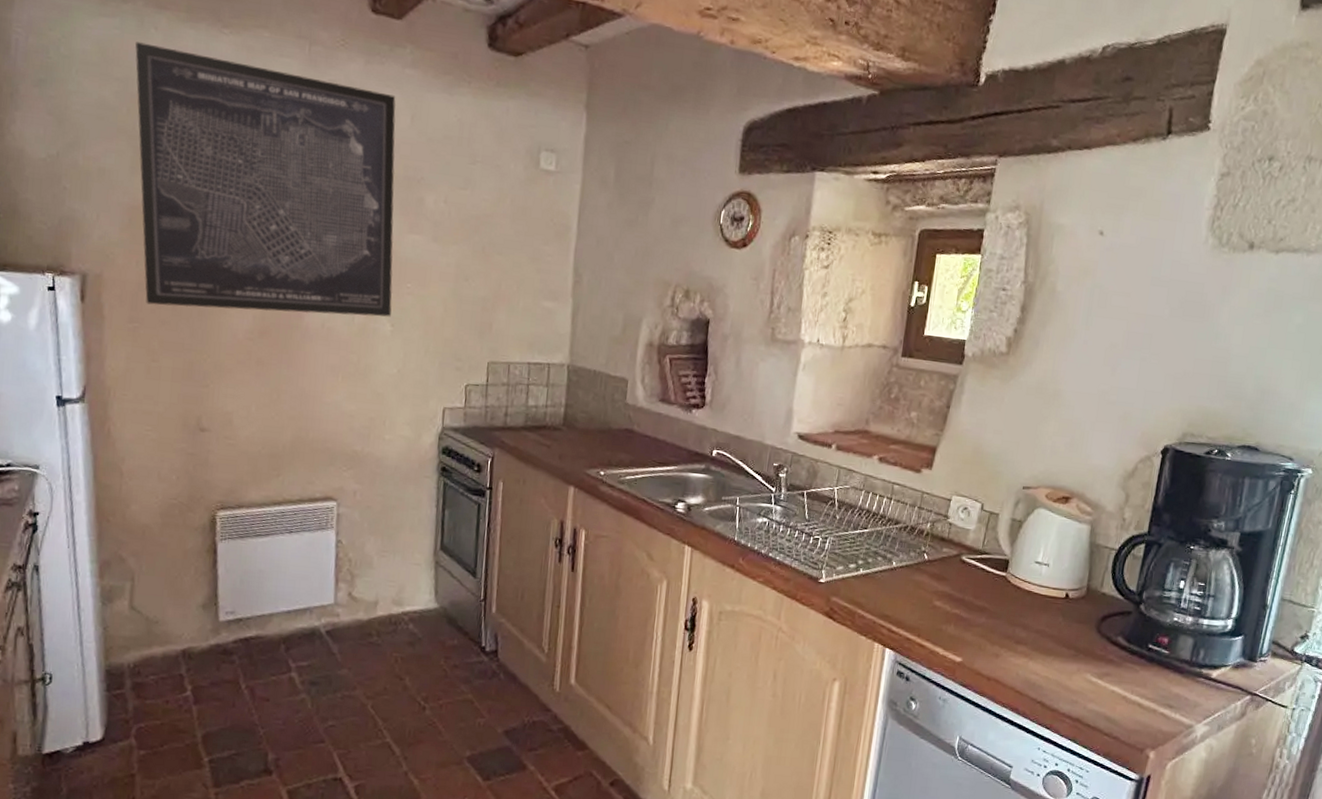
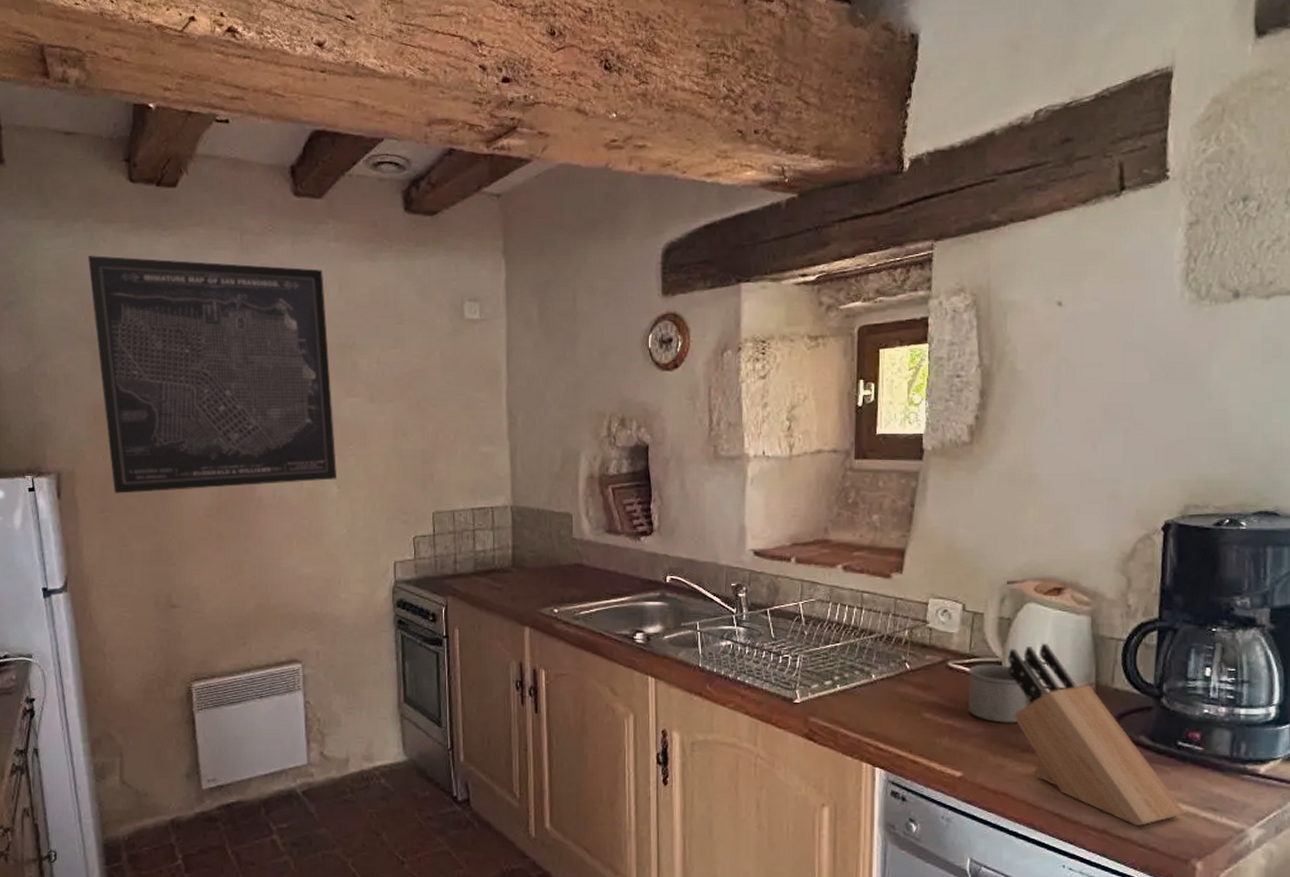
mug: none [974,560,1042,617] -> present [967,664,1042,723]
knife block: none [1012,546,1147,717] -> present [1008,643,1185,826]

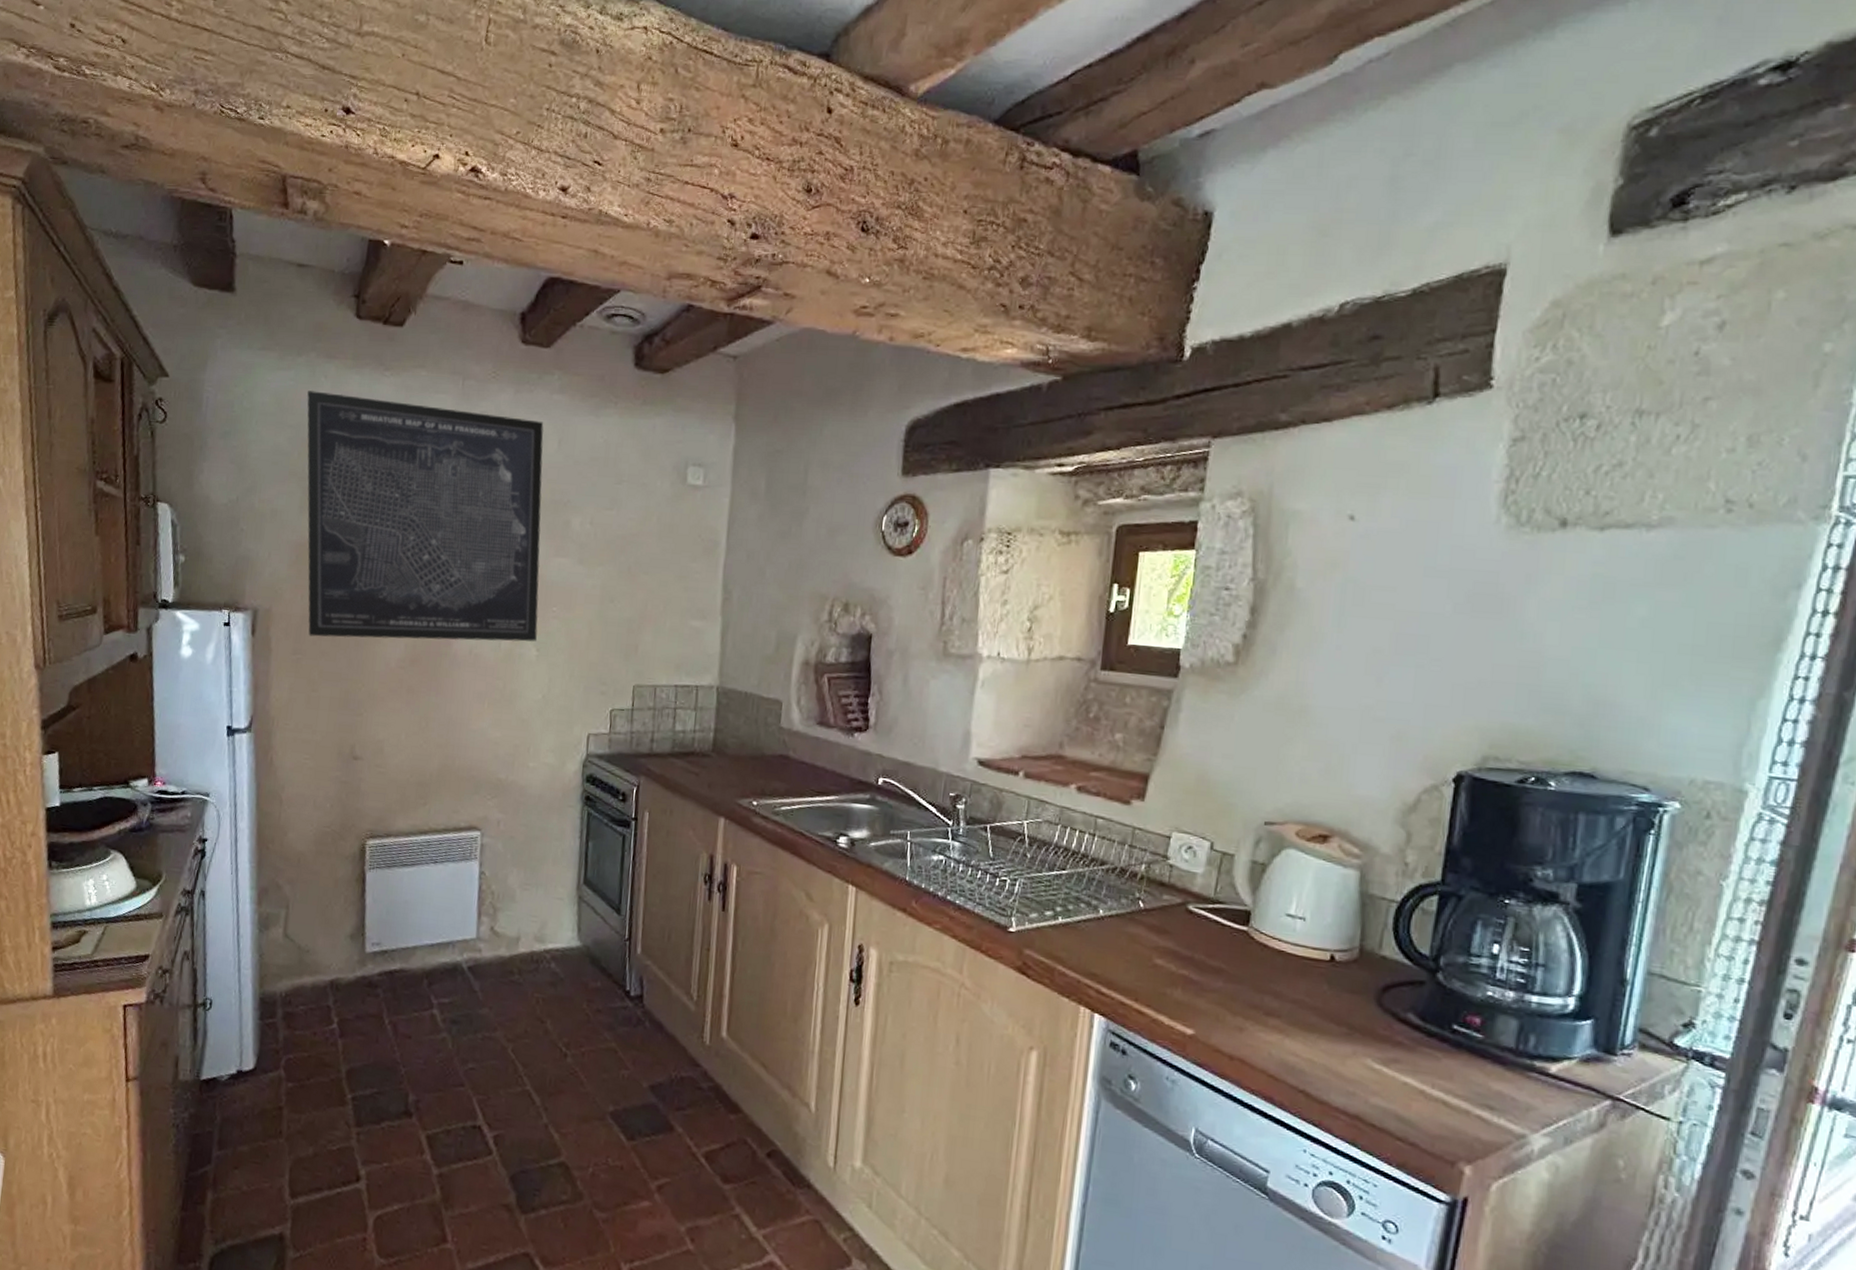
mug: present [967,664,1042,723] -> none [1206,911,1296,982]
knife block: present [1008,643,1185,826] -> none [1257,895,1456,1116]

